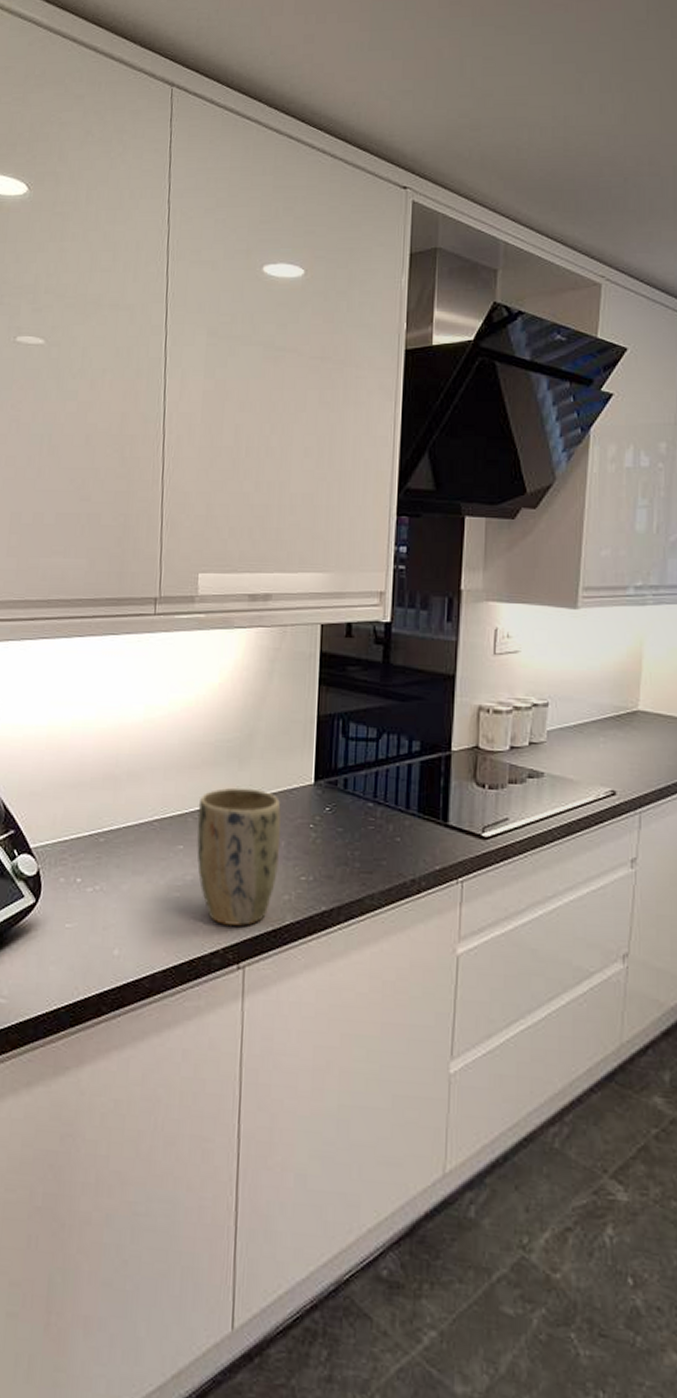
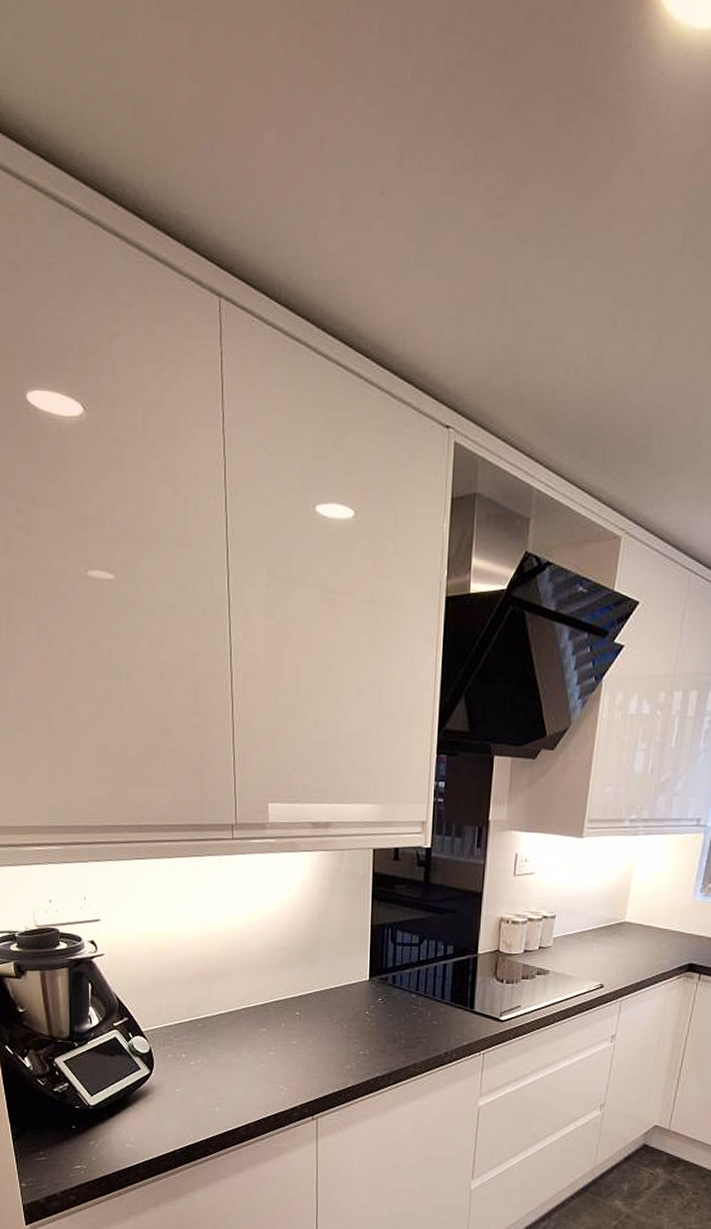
plant pot: present [197,787,282,927] -> none [276,983,344,1089]

